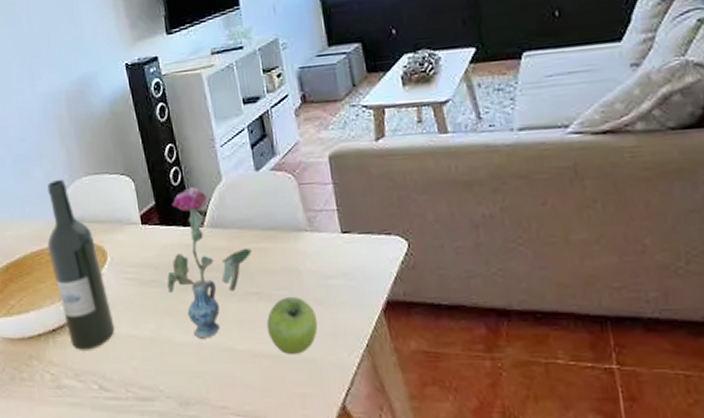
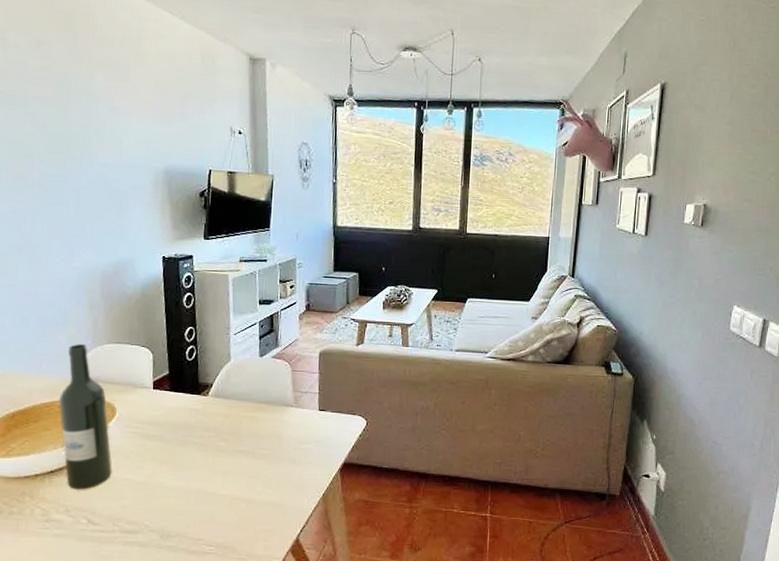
vase: present [167,187,252,339] -> none [167,364,245,485]
fruit: present [266,296,318,354] -> none [247,455,289,499]

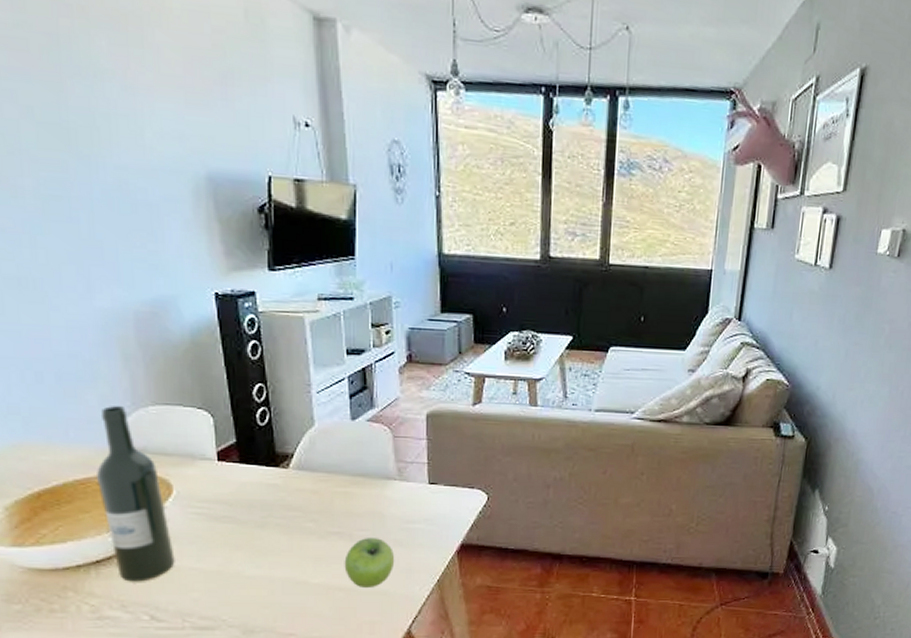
fruit: none [247,455,289,499] -> present [344,537,395,587]

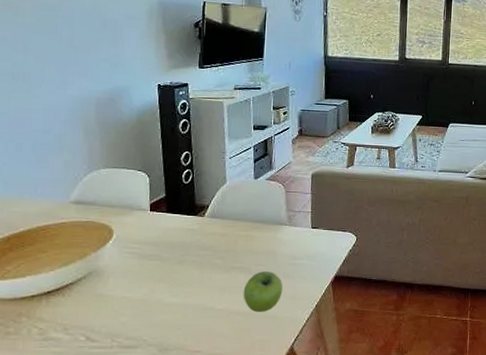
wine bottle: present [95,405,175,582] -> none [54,168,110,309]

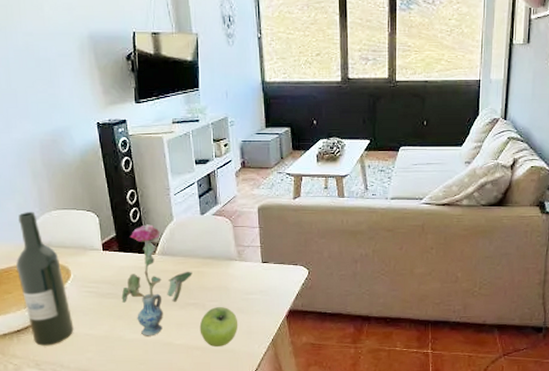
wine bottle: none [54,168,110,309] -> present [15,211,74,346]
vase: none [164,186,241,300] -> present [121,224,192,336]

